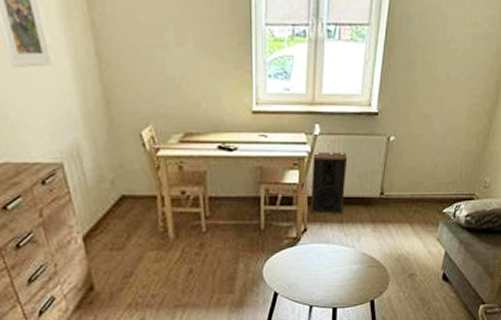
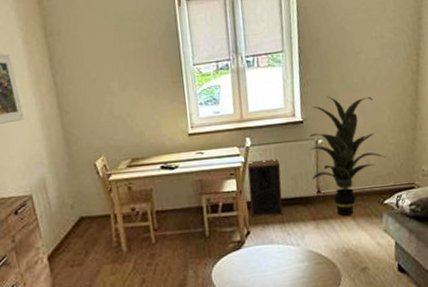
indoor plant: none [377,87,454,221] -> present [309,96,386,216]

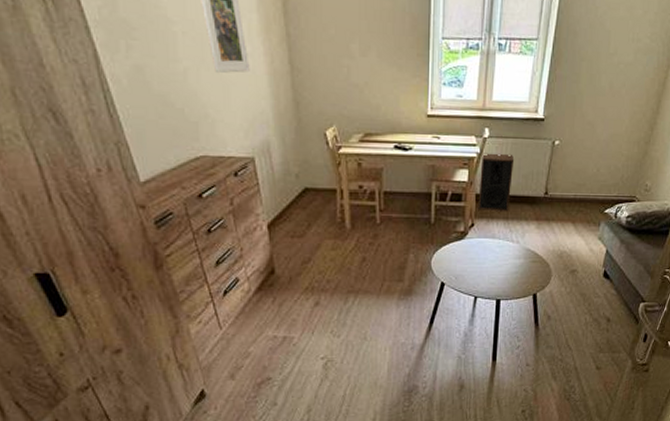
indoor plant: present [309,96,386,216] -> none [542,96,616,220]

